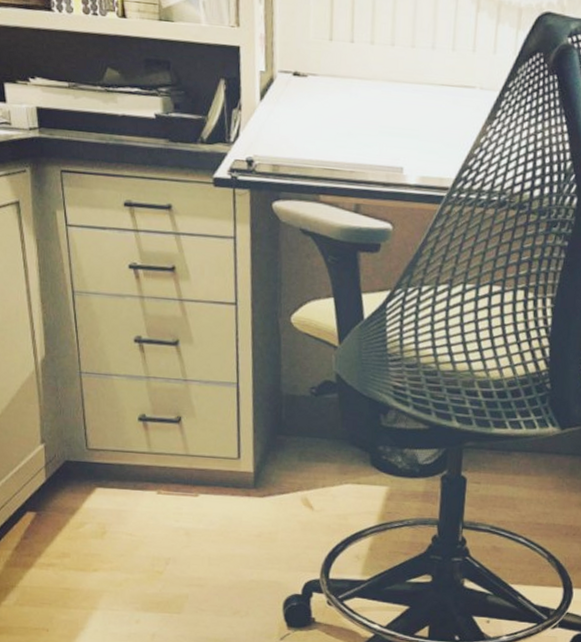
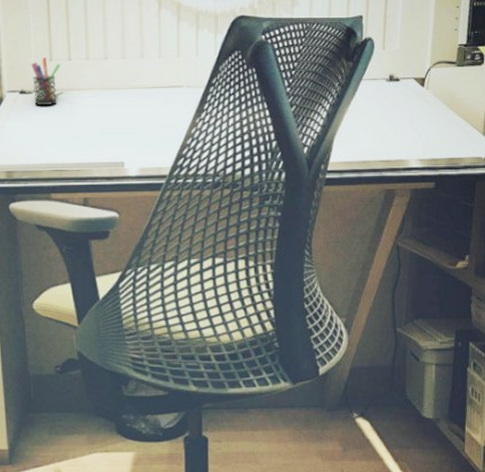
pen holder: none [308,36,341,93] -> present [31,57,60,105]

